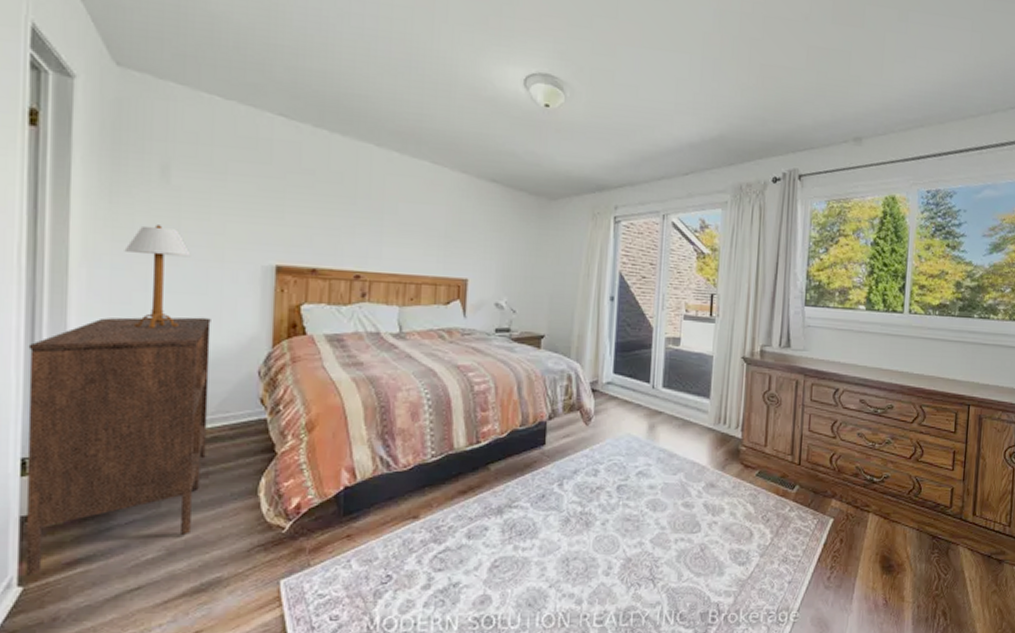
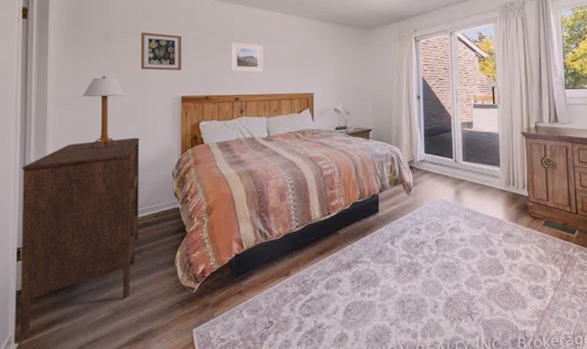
picture frame: none [215,166,279,228] -> present [140,32,181,71]
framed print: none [350,195,400,243] -> present [230,42,264,73]

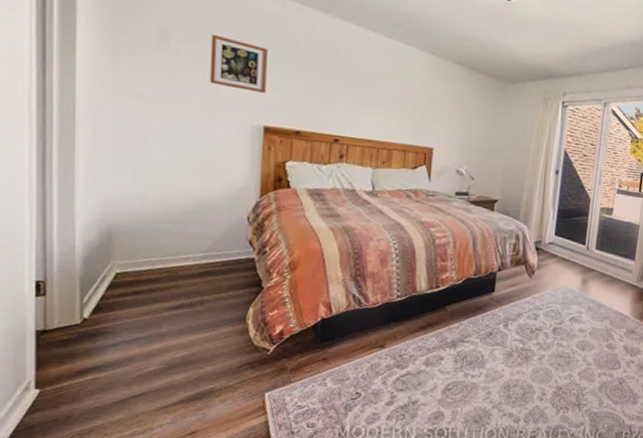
shelving unit: present [20,137,140,336] -> none [40,163,206,382]
table lamp: present [82,76,125,149] -> none [126,83,187,176]
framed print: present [230,42,264,73] -> none [330,68,376,113]

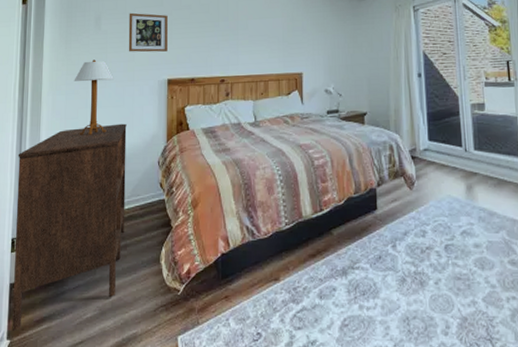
shelving unit: none [40,163,206,382] -> present [12,123,127,332]
table lamp: none [126,83,187,176] -> present [74,59,114,136]

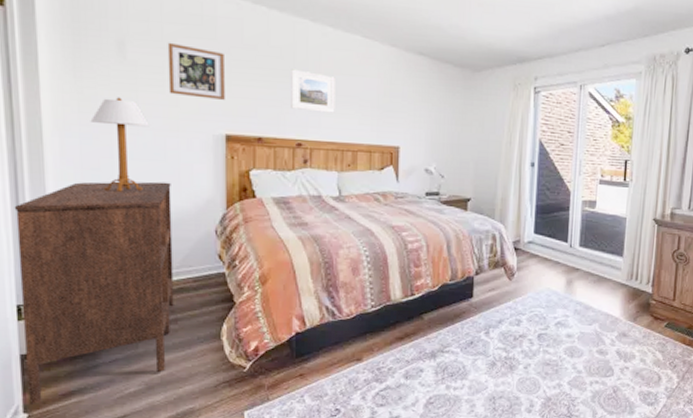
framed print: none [216,19,250,52] -> present [291,69,335,113]

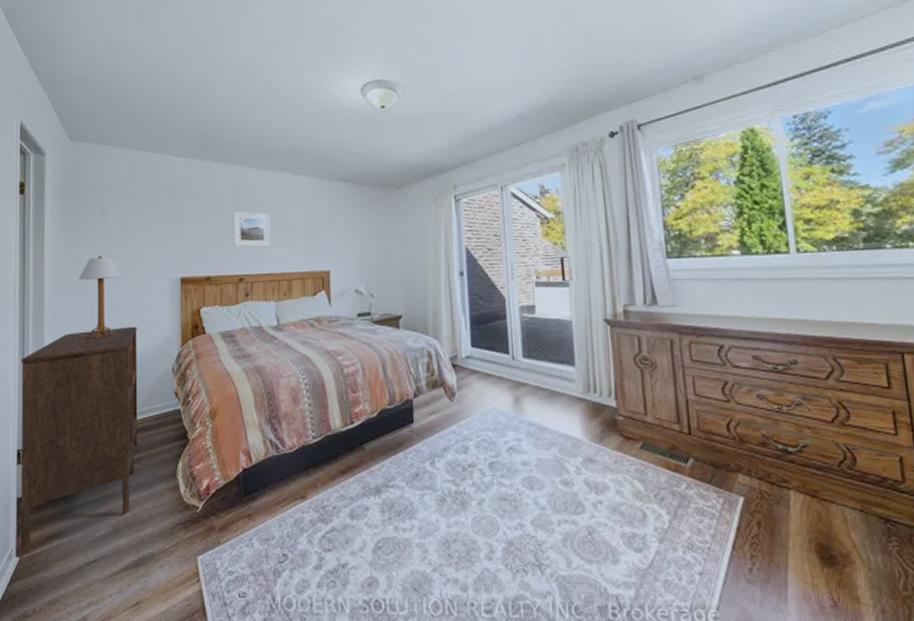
picture frame: present [167,42,225,100] -> none [136,203,180,248]

